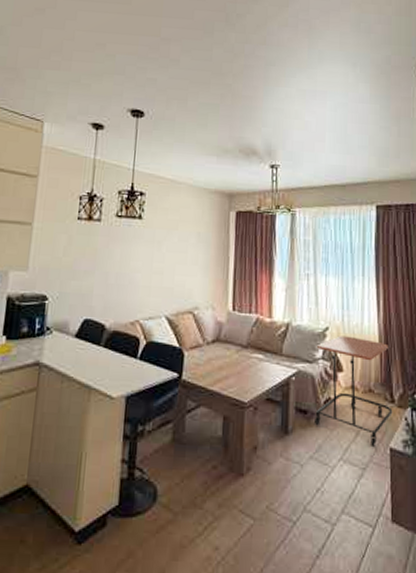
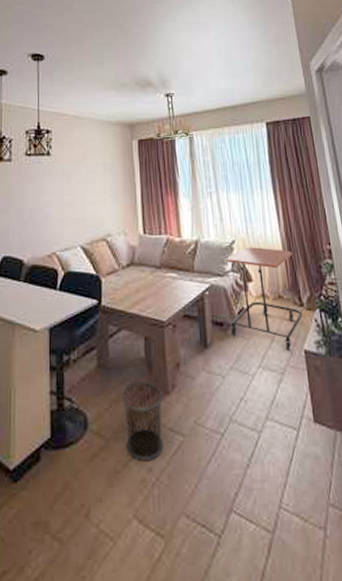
waste bin: none [193,460,236,540] -> present [121,382,163,462]

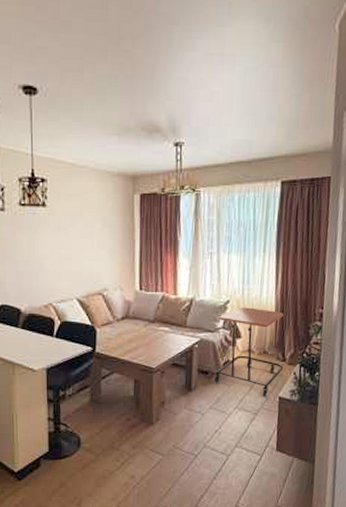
waste bin: present [121,382,163,462] -> none [110,415,147,471]

